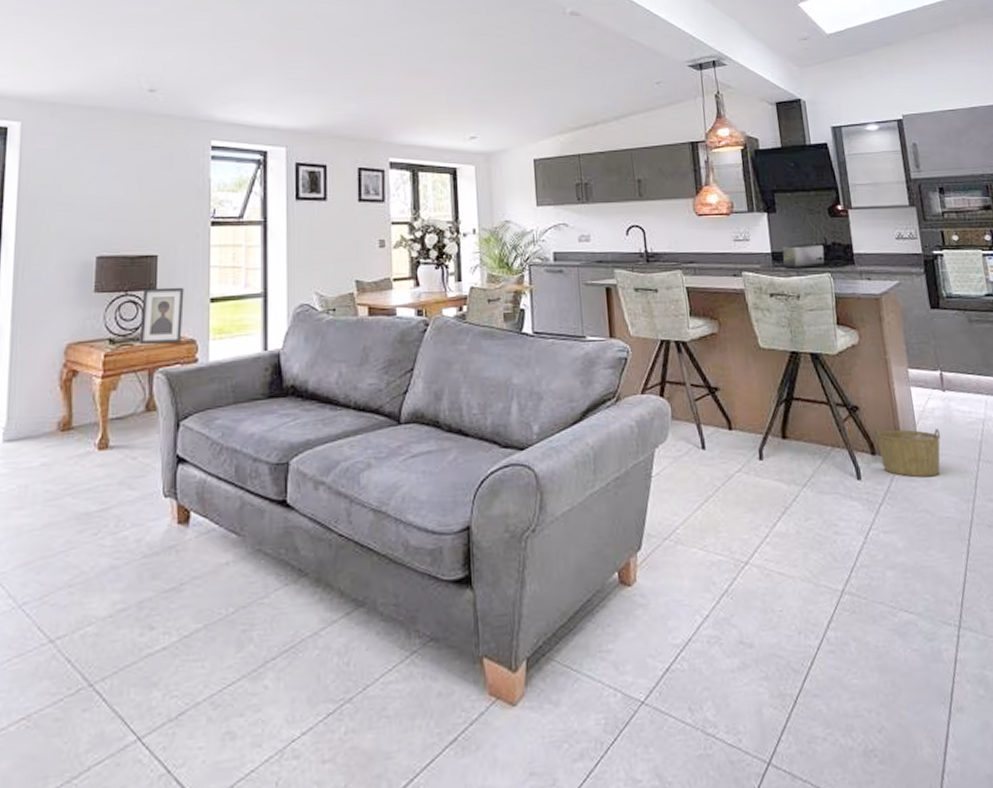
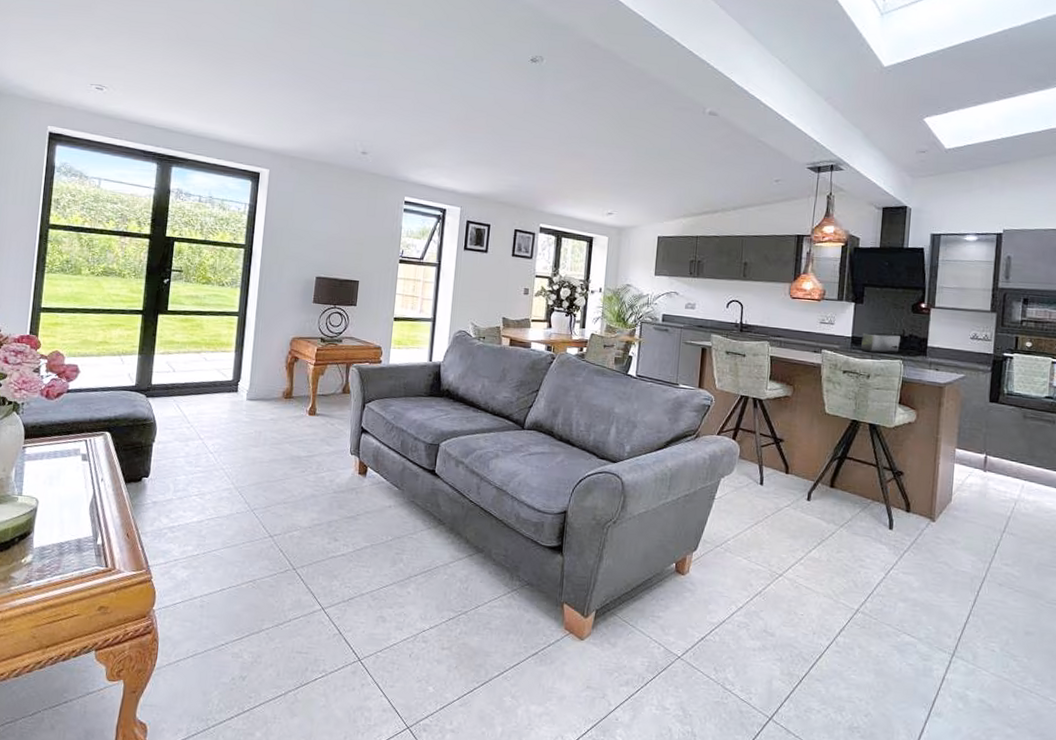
picture frame: present [139,287,184,344] -> none [341,304,376,348]
basket: present [874,427,941,478] -> none [913,491,973,538]

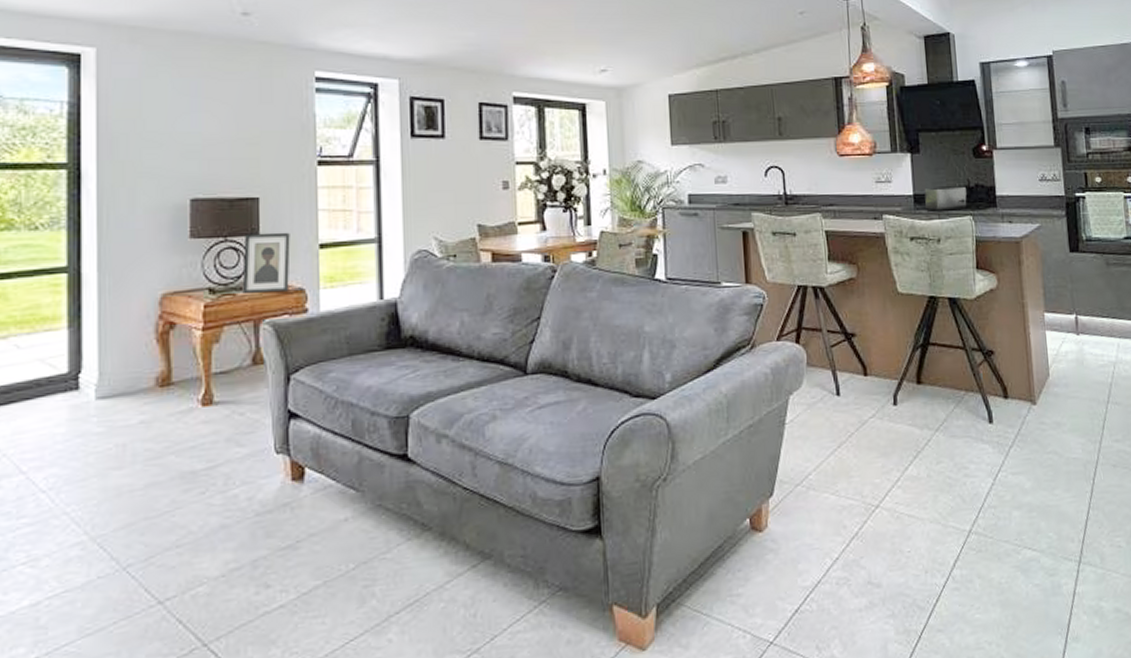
picture frame: none [341,304,376,348] -> present [242,232,291,294]

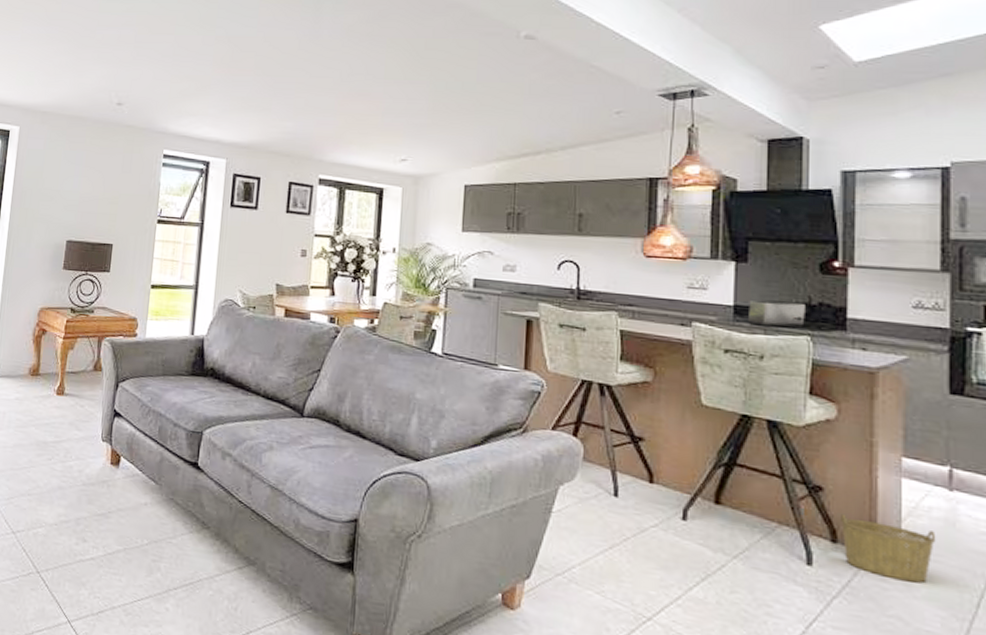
picture frame: present [242,232,291,294] -> none [93,270,131,319]
basket: none [1008,371,1073,420] -> present [841,513,936,584]

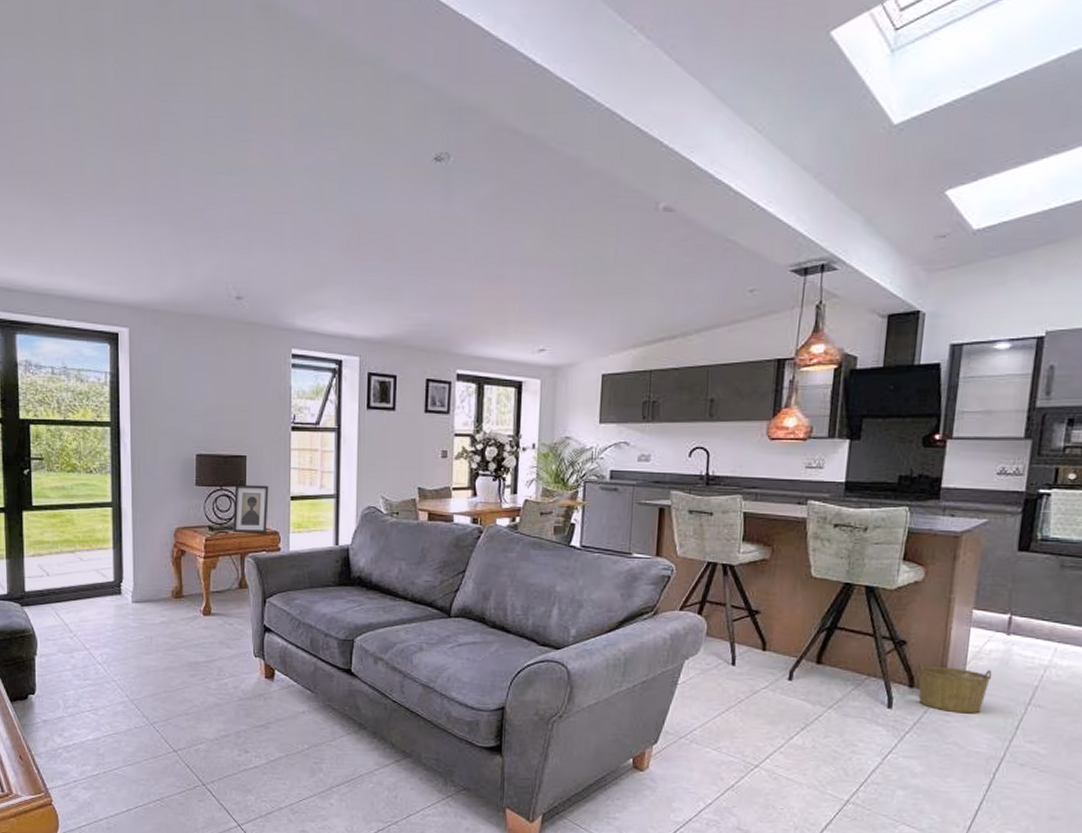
picture frame: none [93,270,131,319] -> present [233,484,269,534]
toaster: present [748,299,805,329] -> none [857,474,907,501]

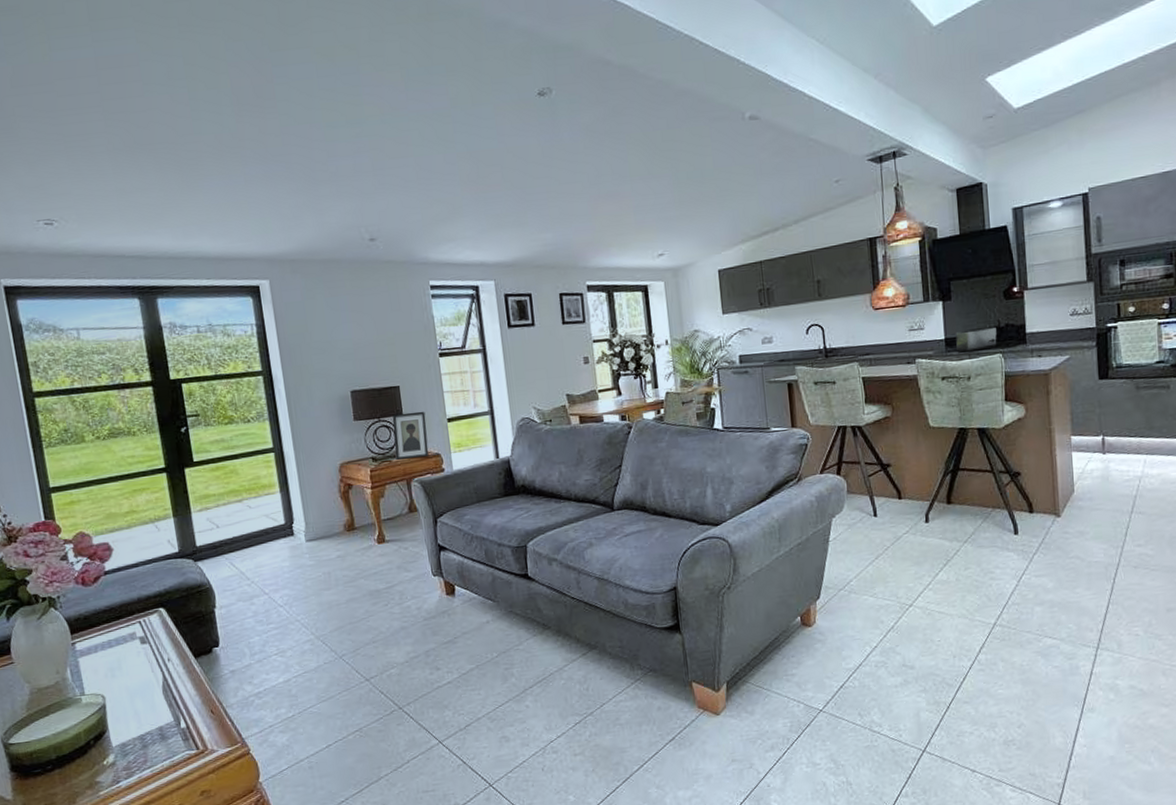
toaster: none [857,474,907,501] -> present [955,326,997,353]
basket: present [918,662,993,714] -> none [1034,487,1097,530]

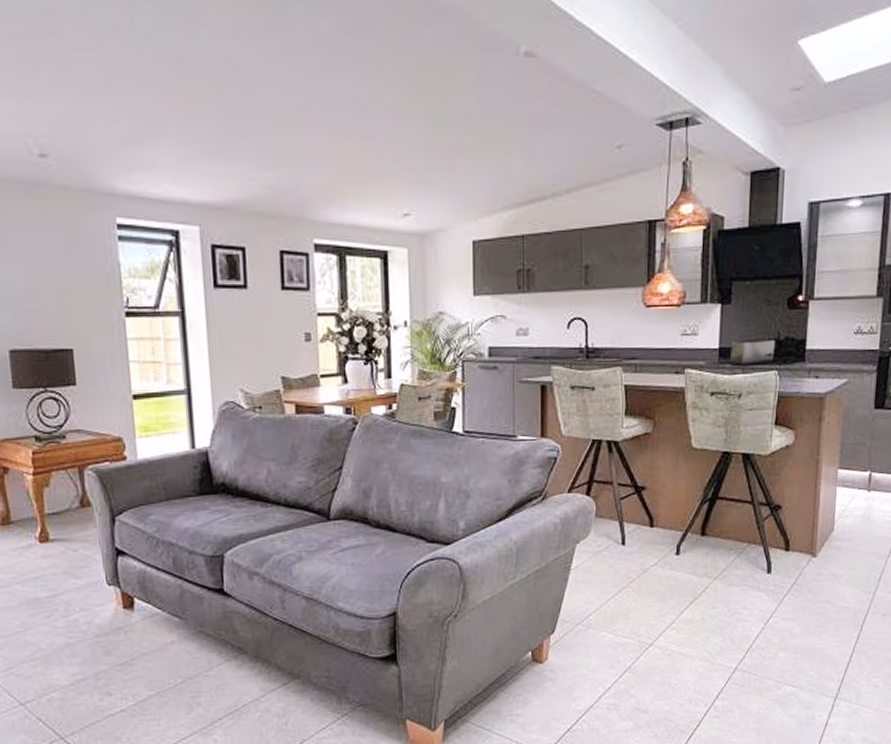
picture frame: present [392,411,429,460] -> none [62,383,108,442]

